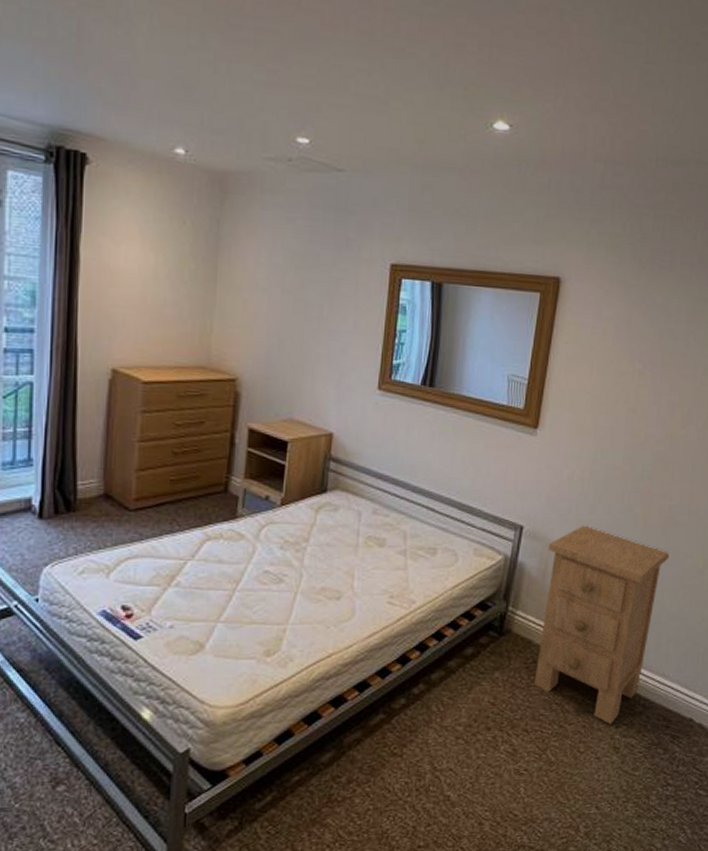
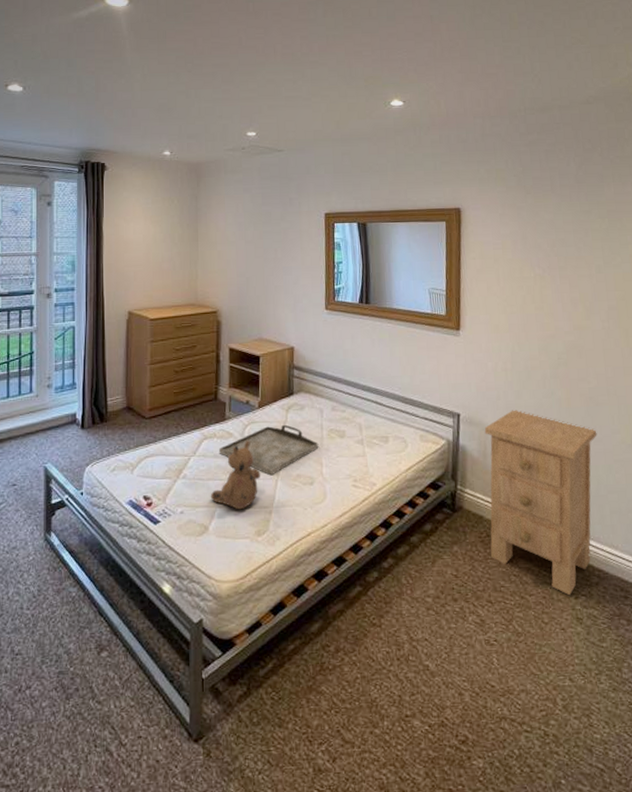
teddy bear: none [211,545,277,626] -> present [211,441,261,510]
serving tray: none [224,527,352,588] -> present [218,424,319,476]

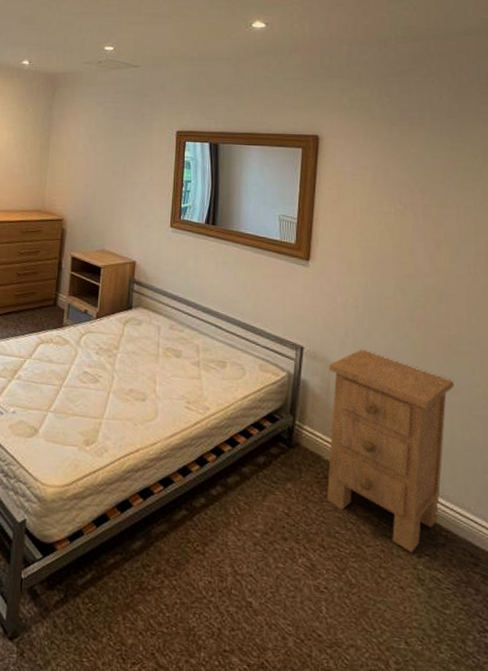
teddy bear: present [211,441,261,510] -> none [43,349,94,417]
serving tray: present [218,424,319,476] -> none [53,337,154,387]

